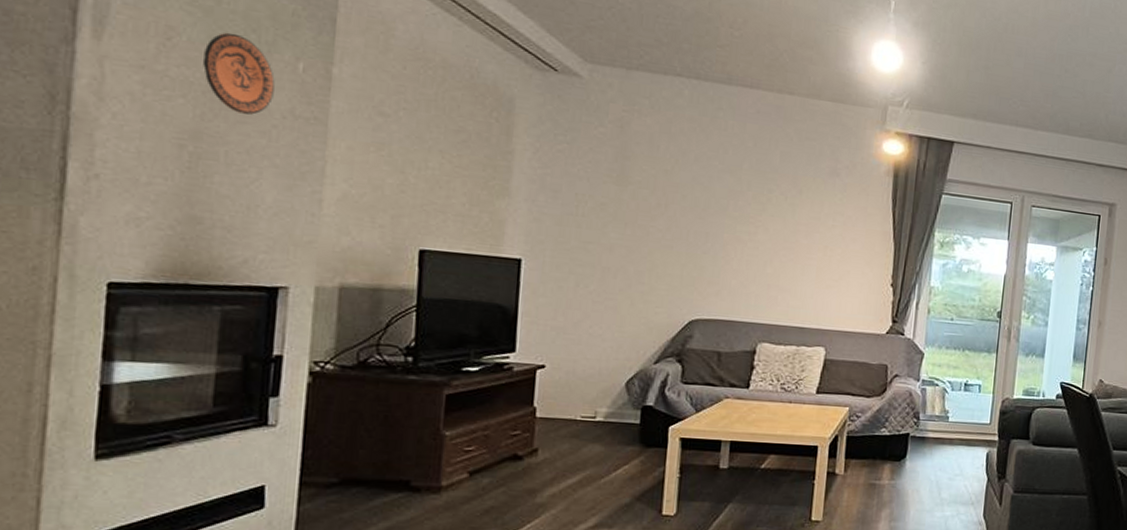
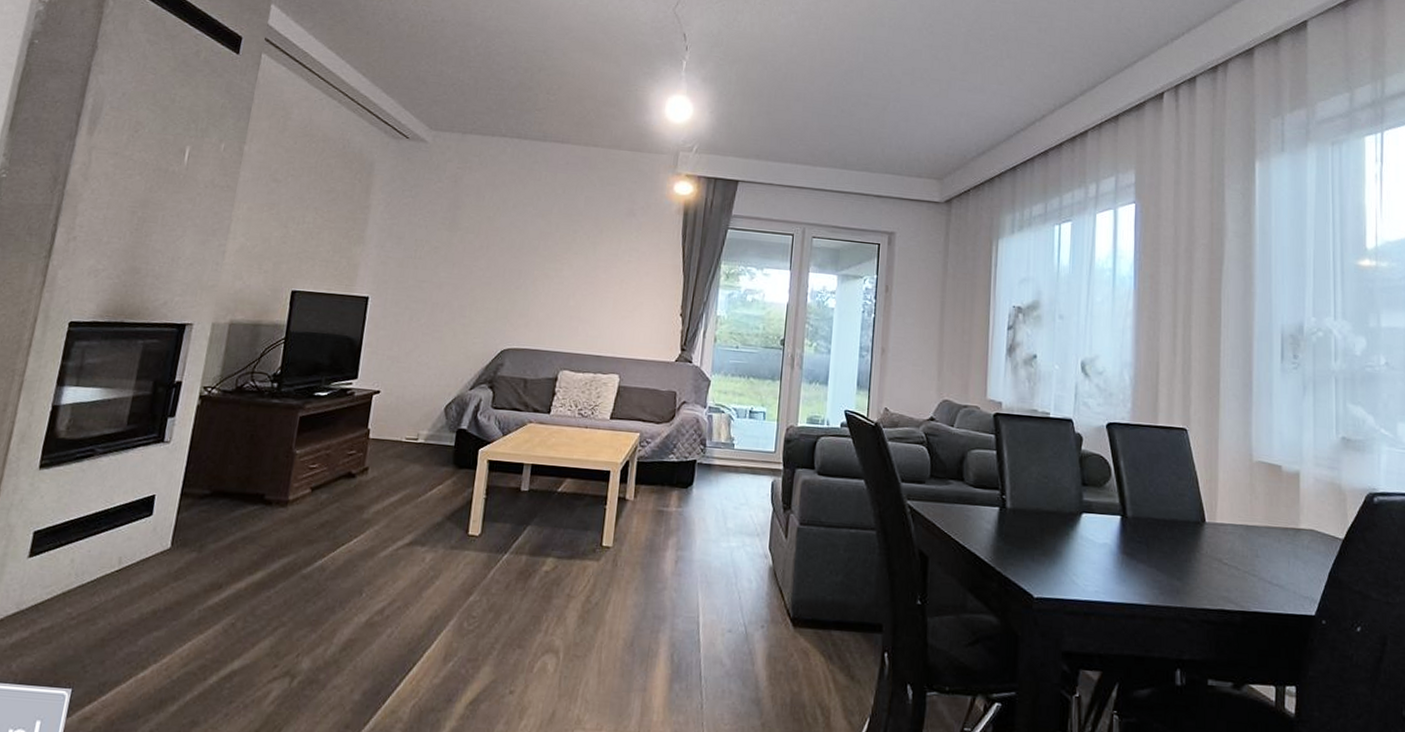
decorative plate: present [203,32,275,115] -> none [156,123,203,186]

